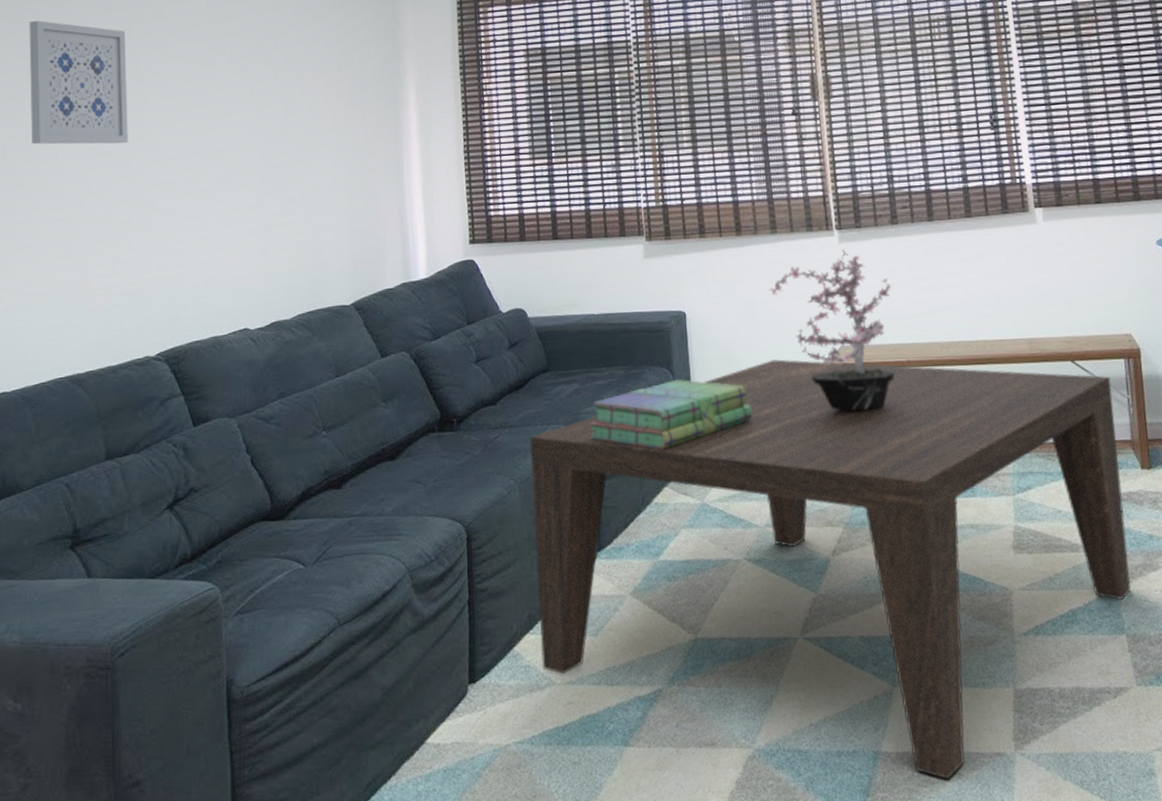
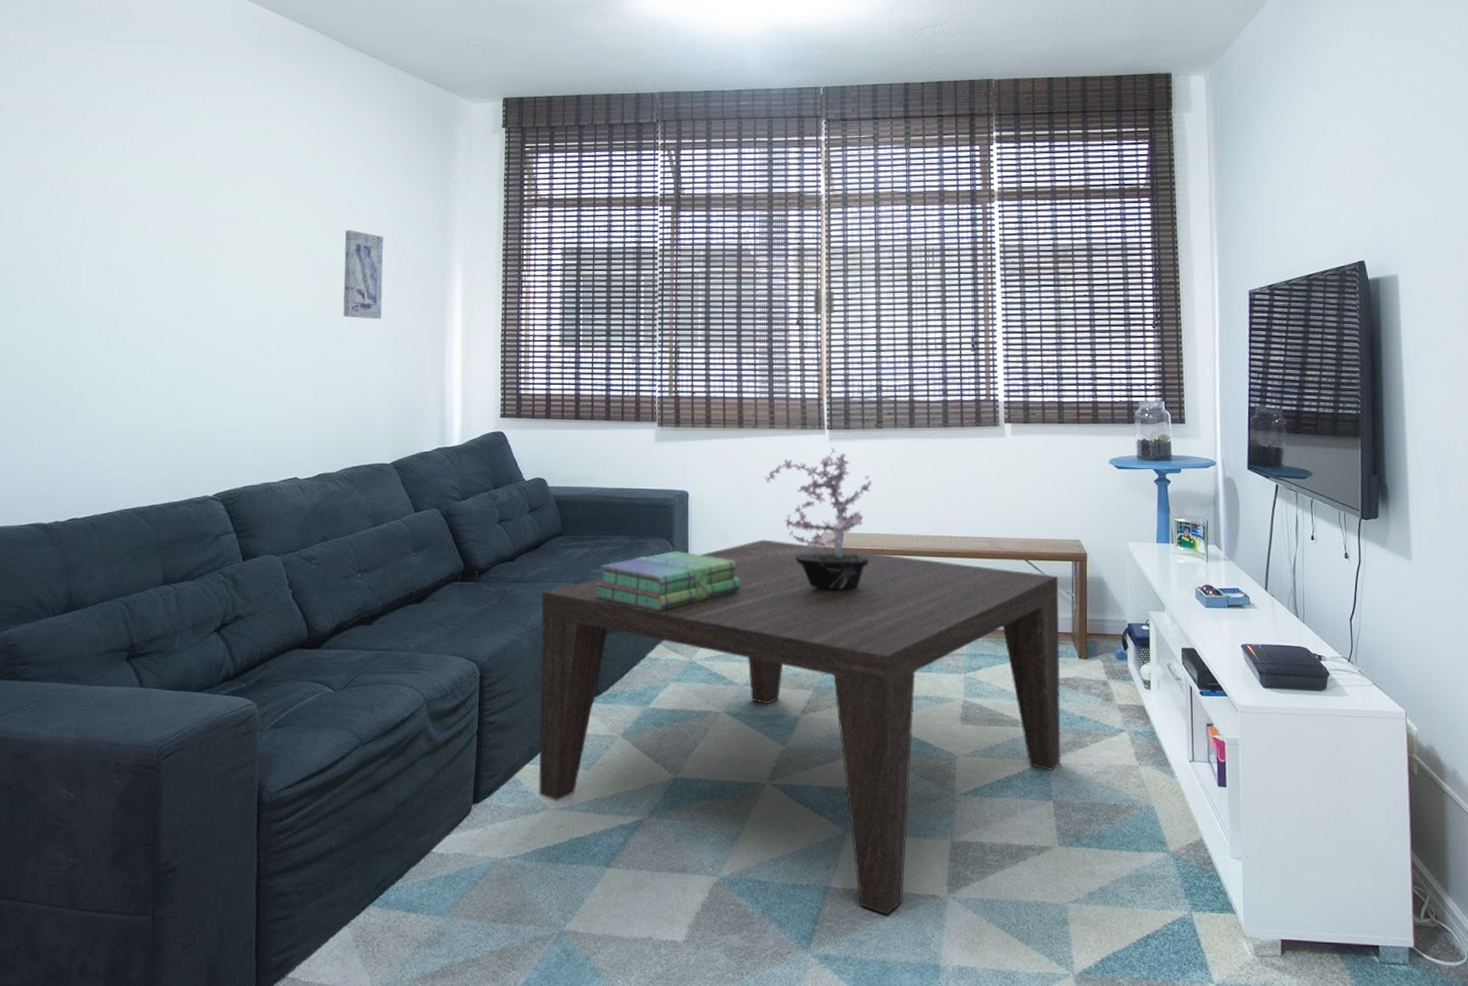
wall art: present [29,20,128,145] -> none [112,188,204,305]
wall art: none [284,47,329,145] -> present [343,230,384,319]

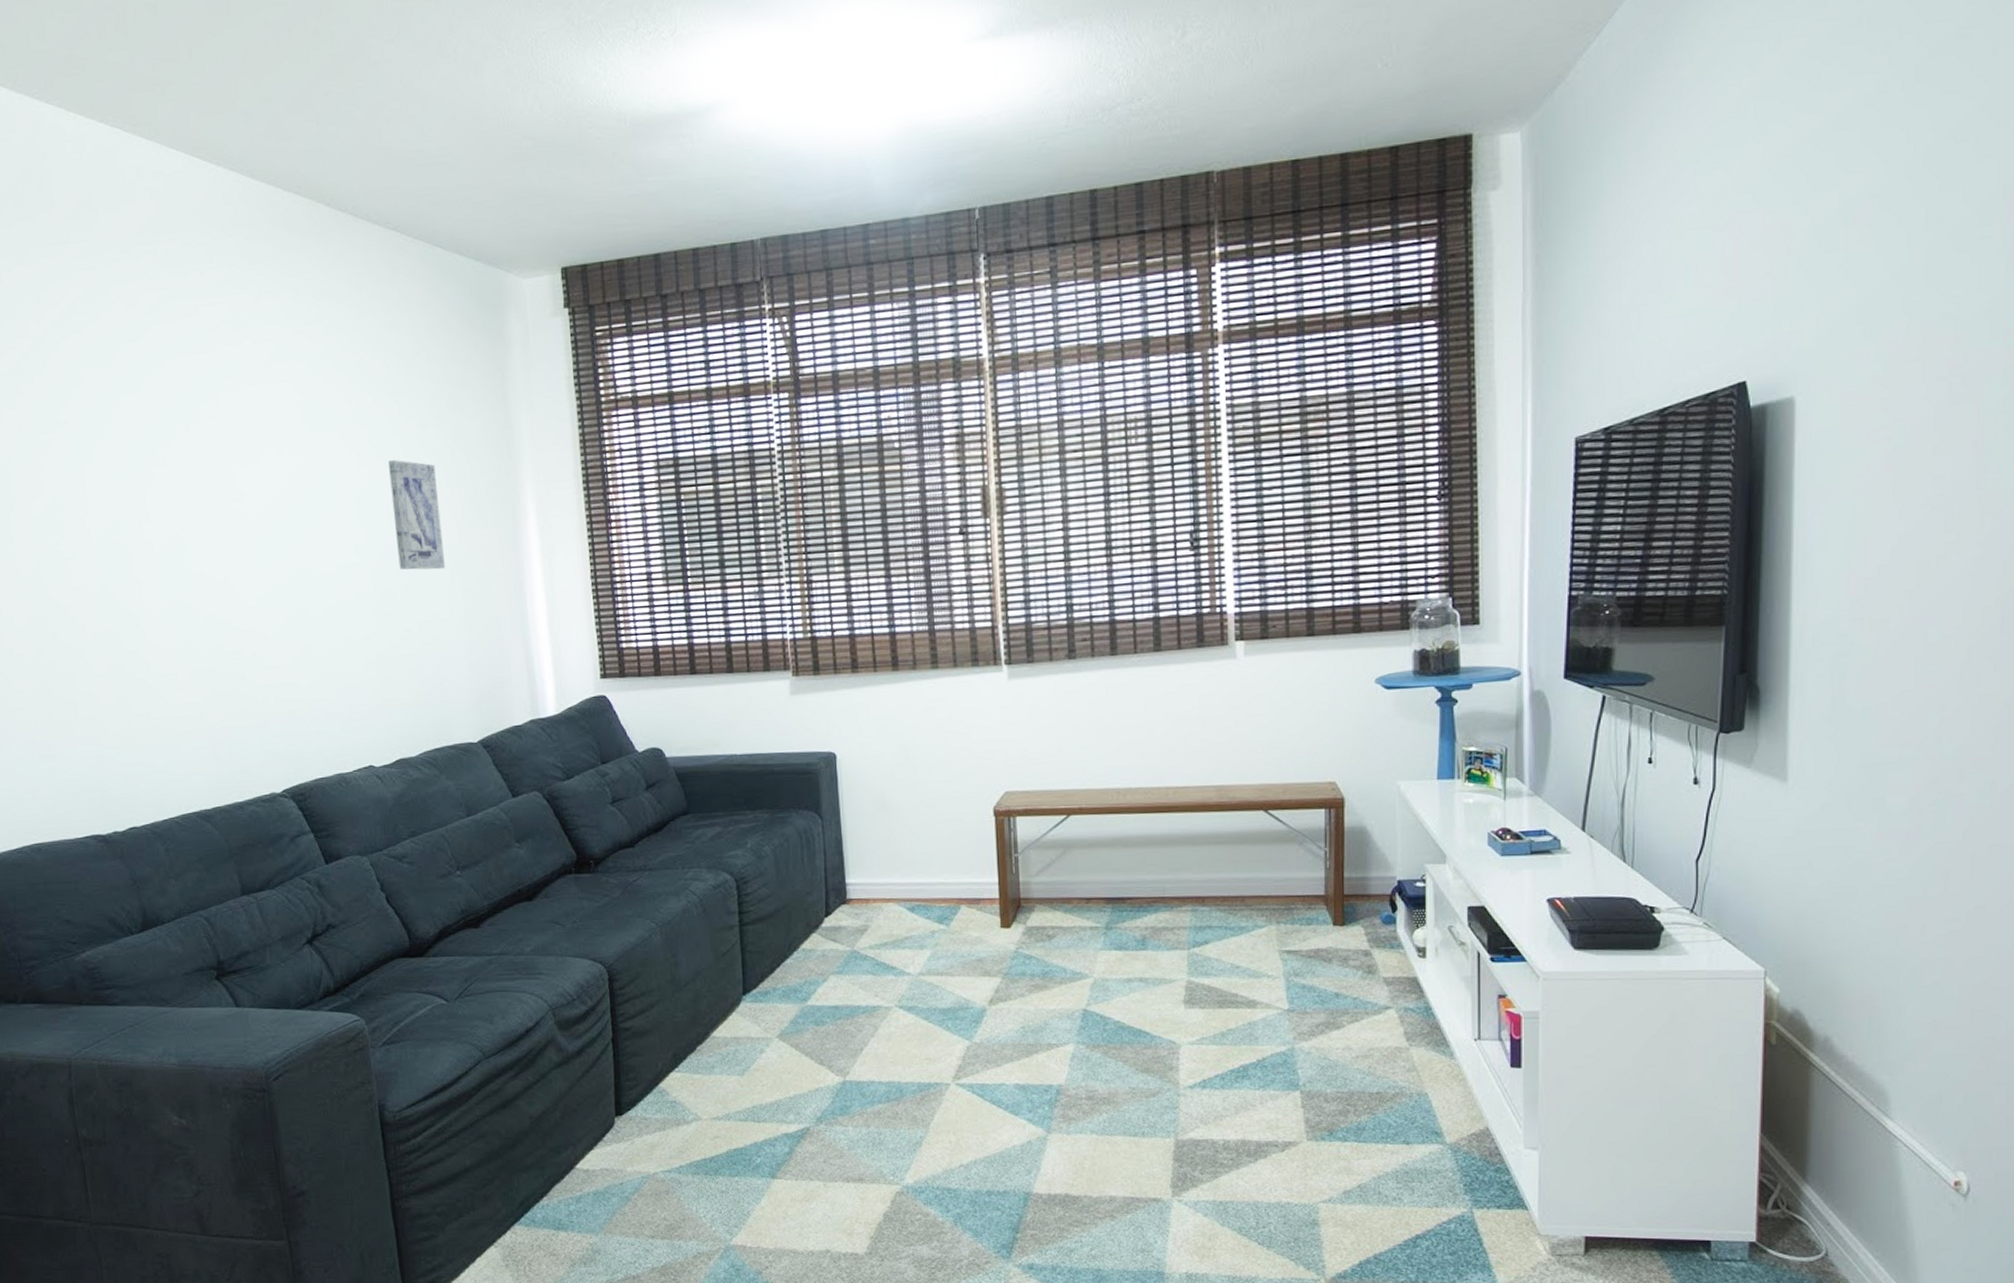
coffee table: present [538,539,1061,915] -> none [670,804,1311,1221]
stack of books: present [595,550,741,611] -> none [732,823,908,895]
potted plant: present [763,447,872,590] -> none [927,687,1065,860]

